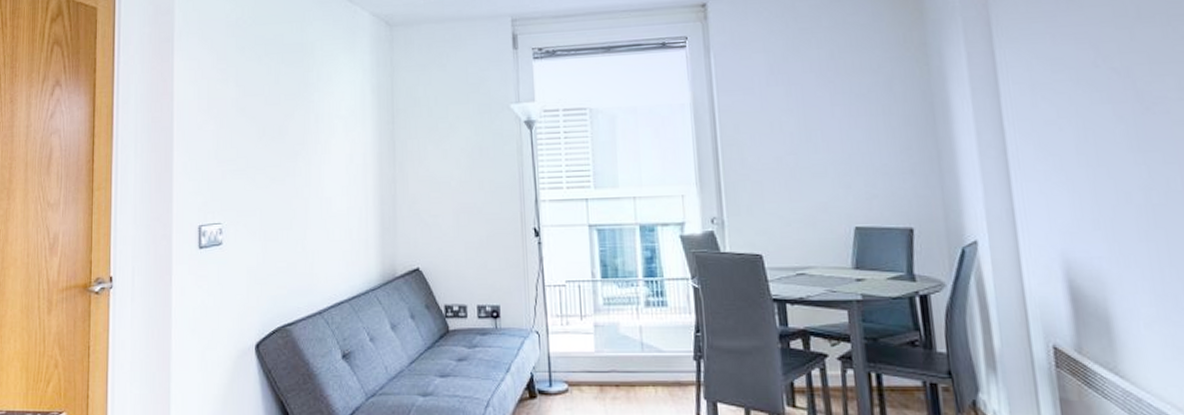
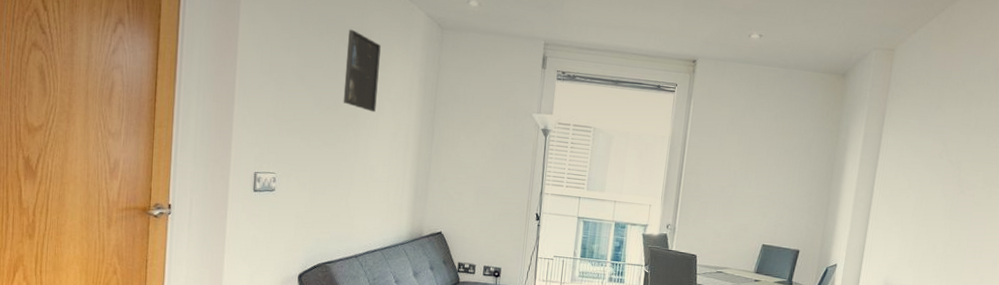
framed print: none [287,46,326,135] -> present [343,29,381,113]

